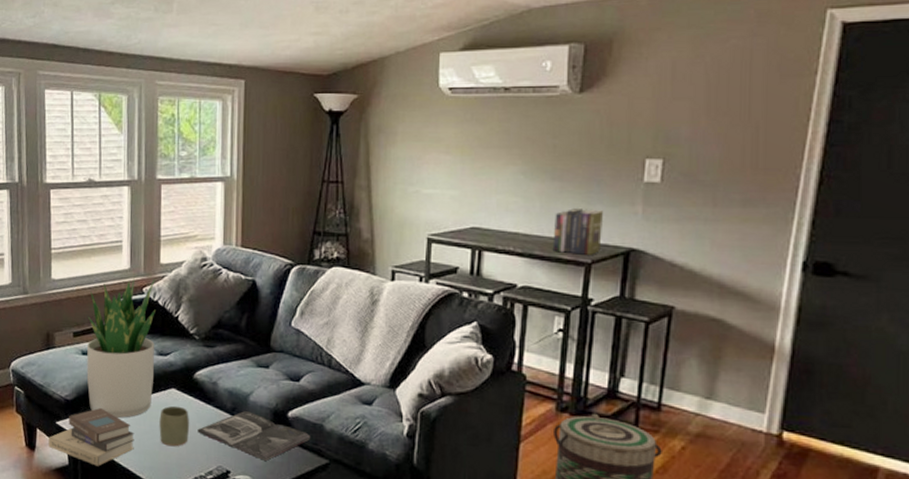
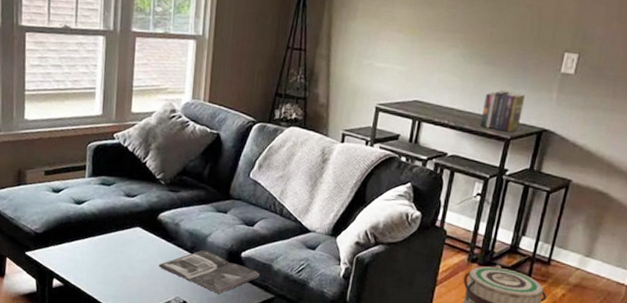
books: present [48,407,135,466] -> none [17,241,100,294]
planter: present [86,278,155,418] -> none [56,124,126,252]
mug: present [159,406,190,447] -> none [123,242,153,279]

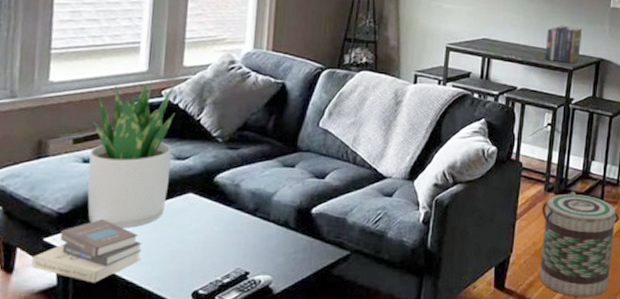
books: none [17,241,100,294] -> present [31,218,142,283]
planter: none [56,124,126,252] -> present [87,80,177,228]
magazine: present [159,250,261,294] -> none [215,211,334,258]

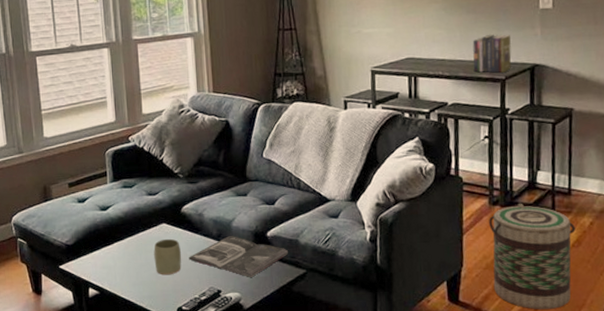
books: present [31,218,142,283] -> none [53,248,133,302]
planter: present [87,80,177,228] -> none [80,128,146,255]
mug: none [171,211,208,253] -> present [154,238,182,275]
magazine: none [215,211,334,258] -> present [189,236,289,277]

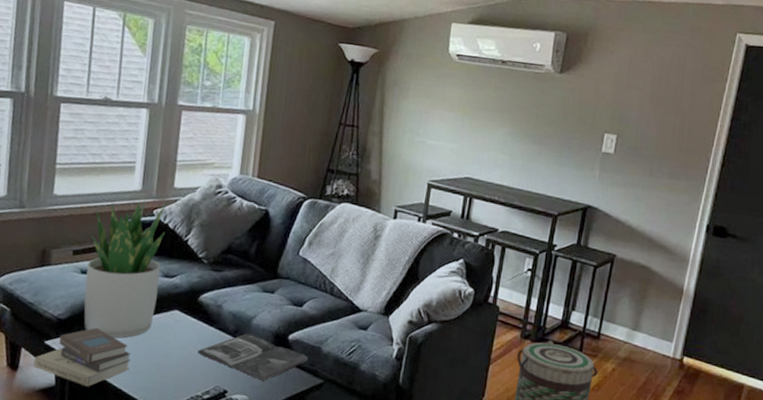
books: none [53,248,133,302] -> present [33,327,131,387]
planter: none [80,128,146,255] -> present [83,199,167,338]
mug: present [154,238,182,275] -> none [157,327,191,367]
books: present [472,34,512,73] -> none [528,168,570,209]

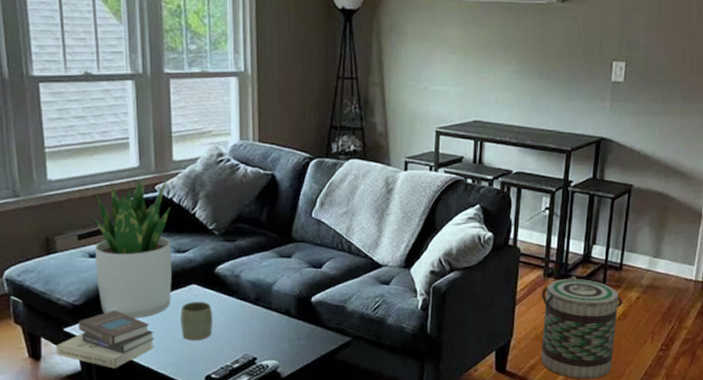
mug: none [157,327,191,367] -> present [180,301,213,341]
magazine: present [198,333,309,381] -> none [221,300,334,344]

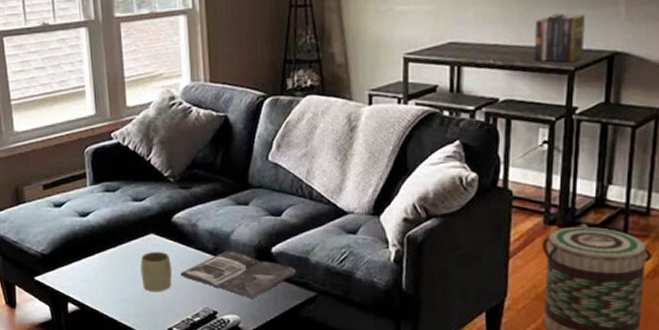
books: present [56,309,155,369] -> none [28,259,117,318]
planter: present [93,176,172,318] -> none [56,123,131,268]
magazine: none [221,300,334,344] -> present [180,251,297,298]
books: none [541,104,580,144] -> present [534,13,585,63]

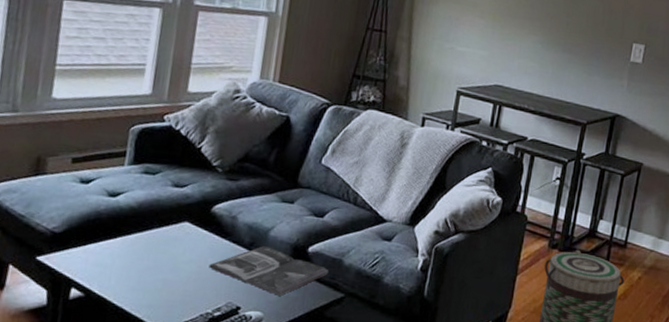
mug: present [140,251,172,292] -> none [164,240,202,283]
books: present [534,13,585,63] -> none [558,77,599,117]

